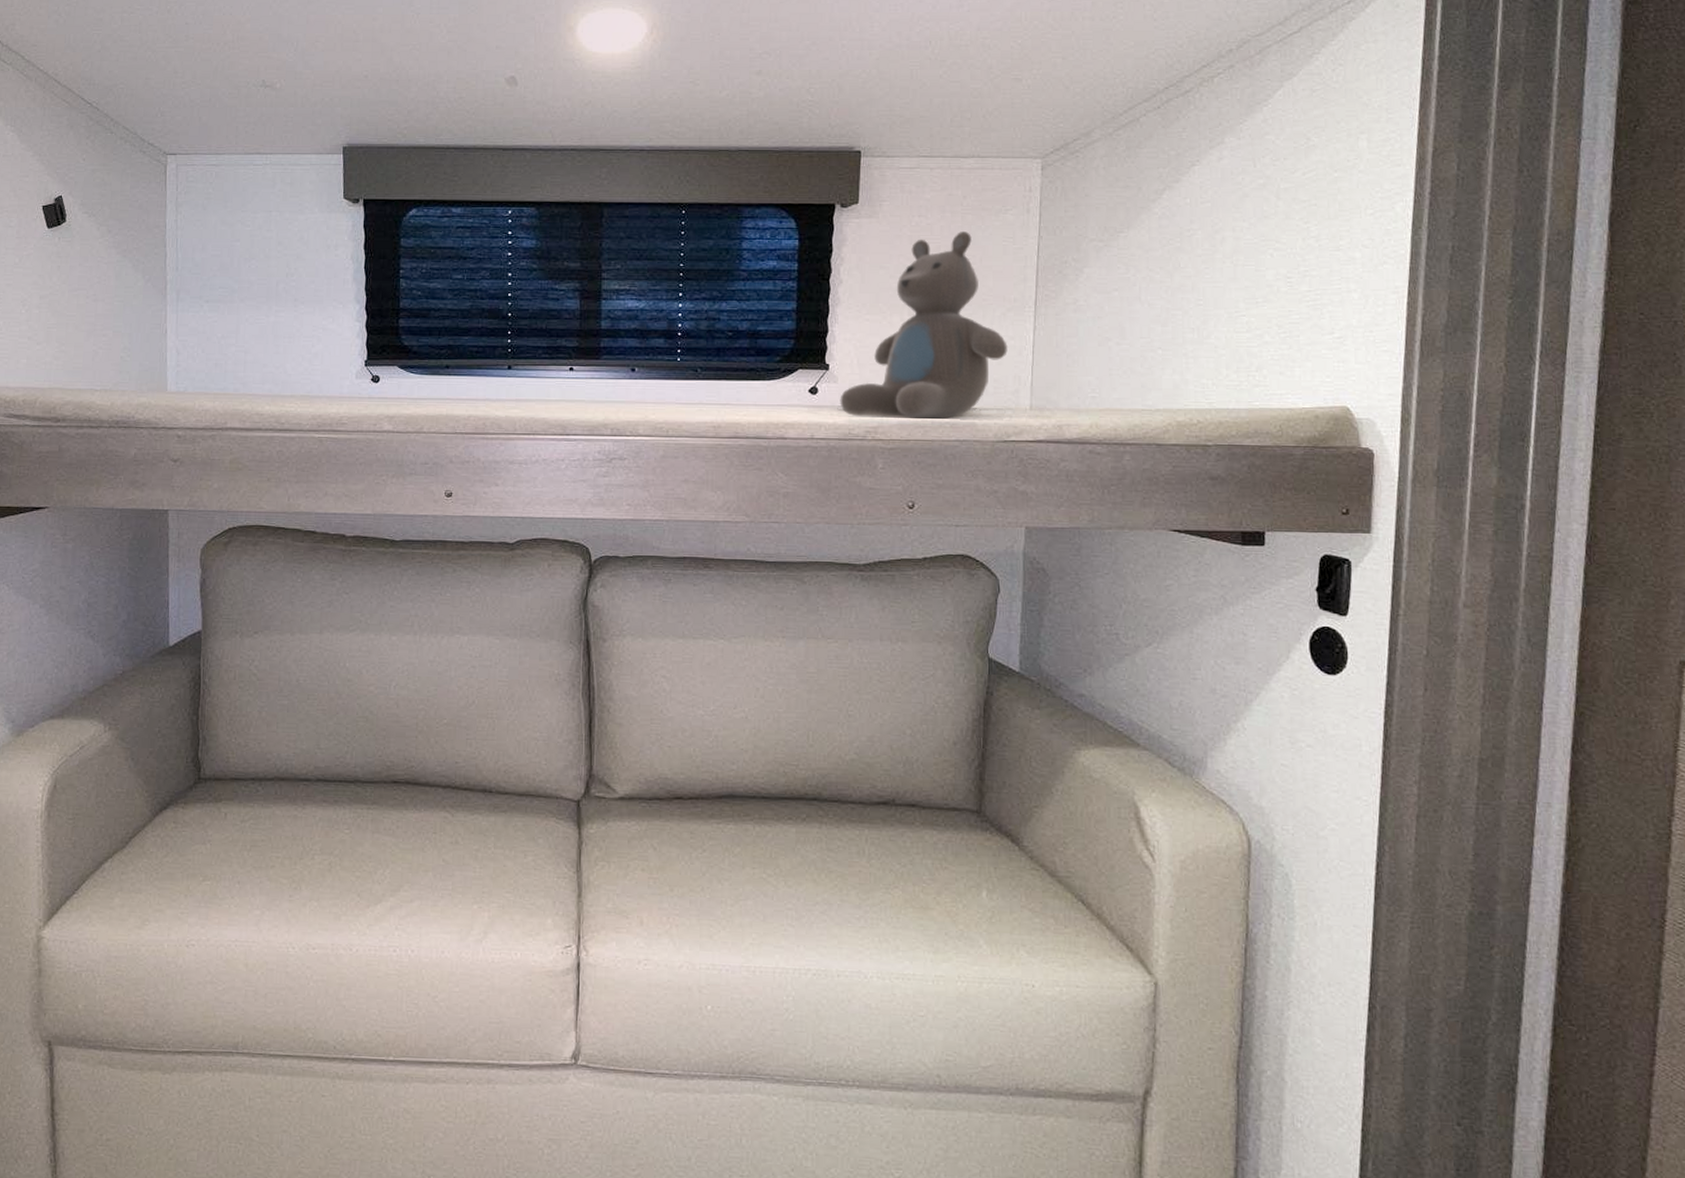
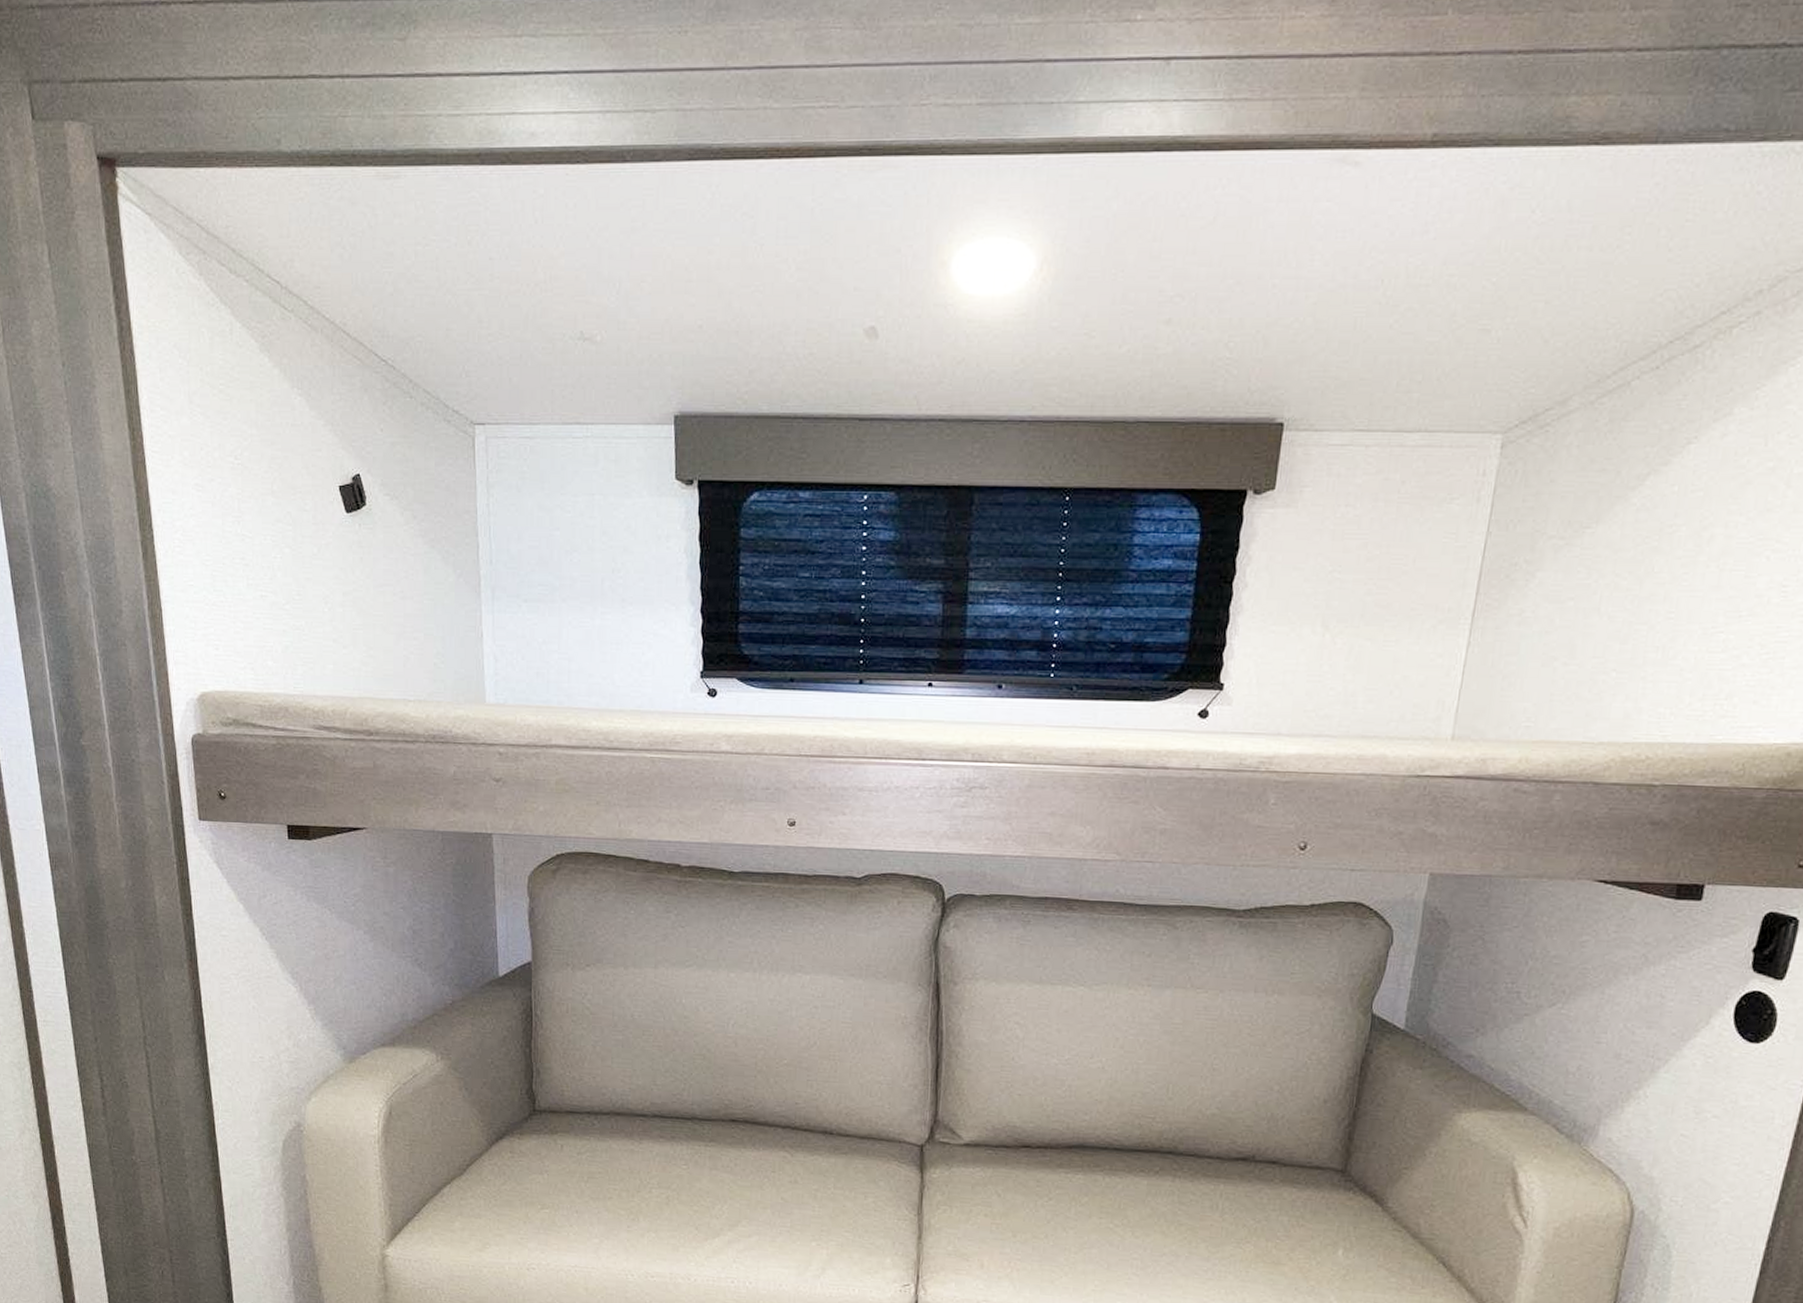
stuffed animal: present [840,232,1008,420] -> none [1232,525,1434,750]

